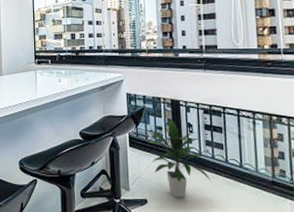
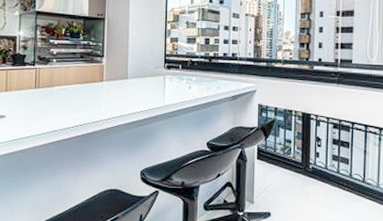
indoor plant: present [147,119,212,198] -> none [276,132,335,212]

